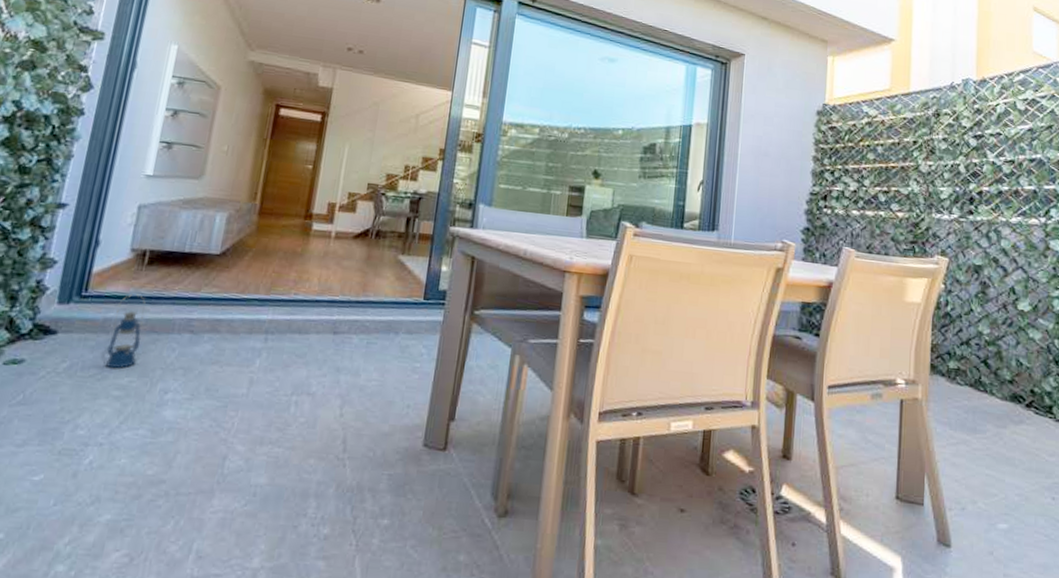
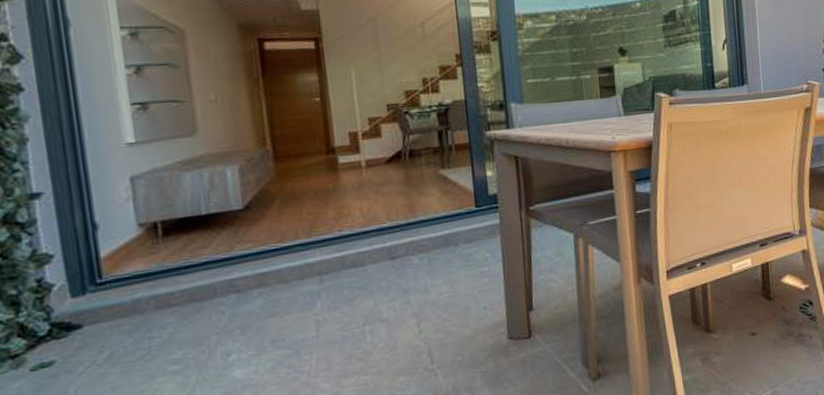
lantern: present [105,293,146,369] -> none [143,268,185,347]

